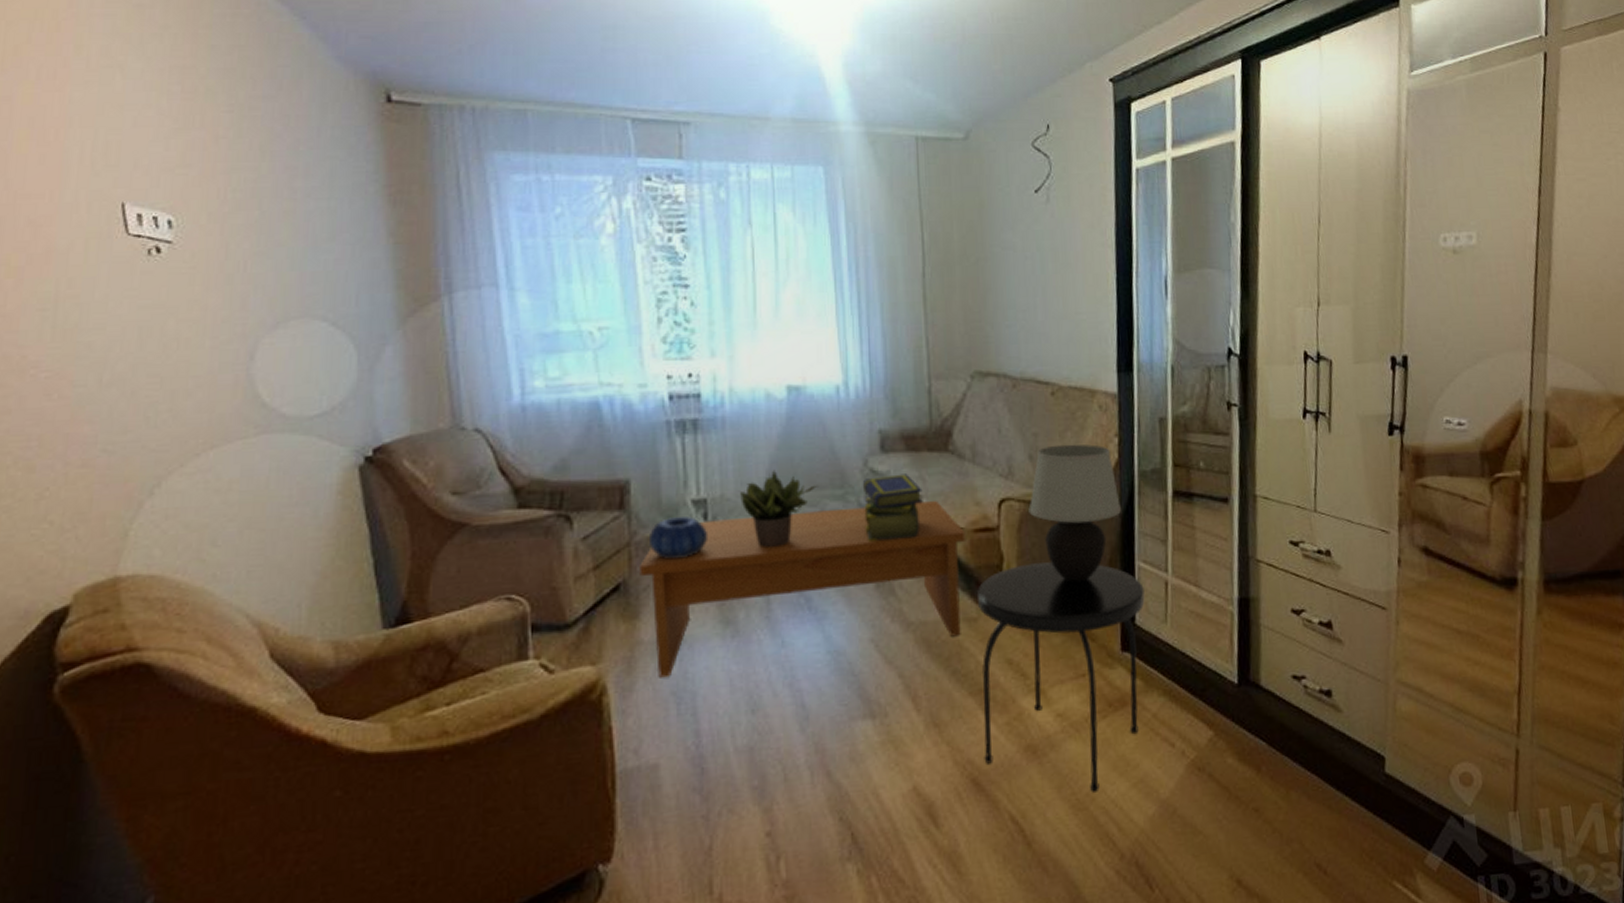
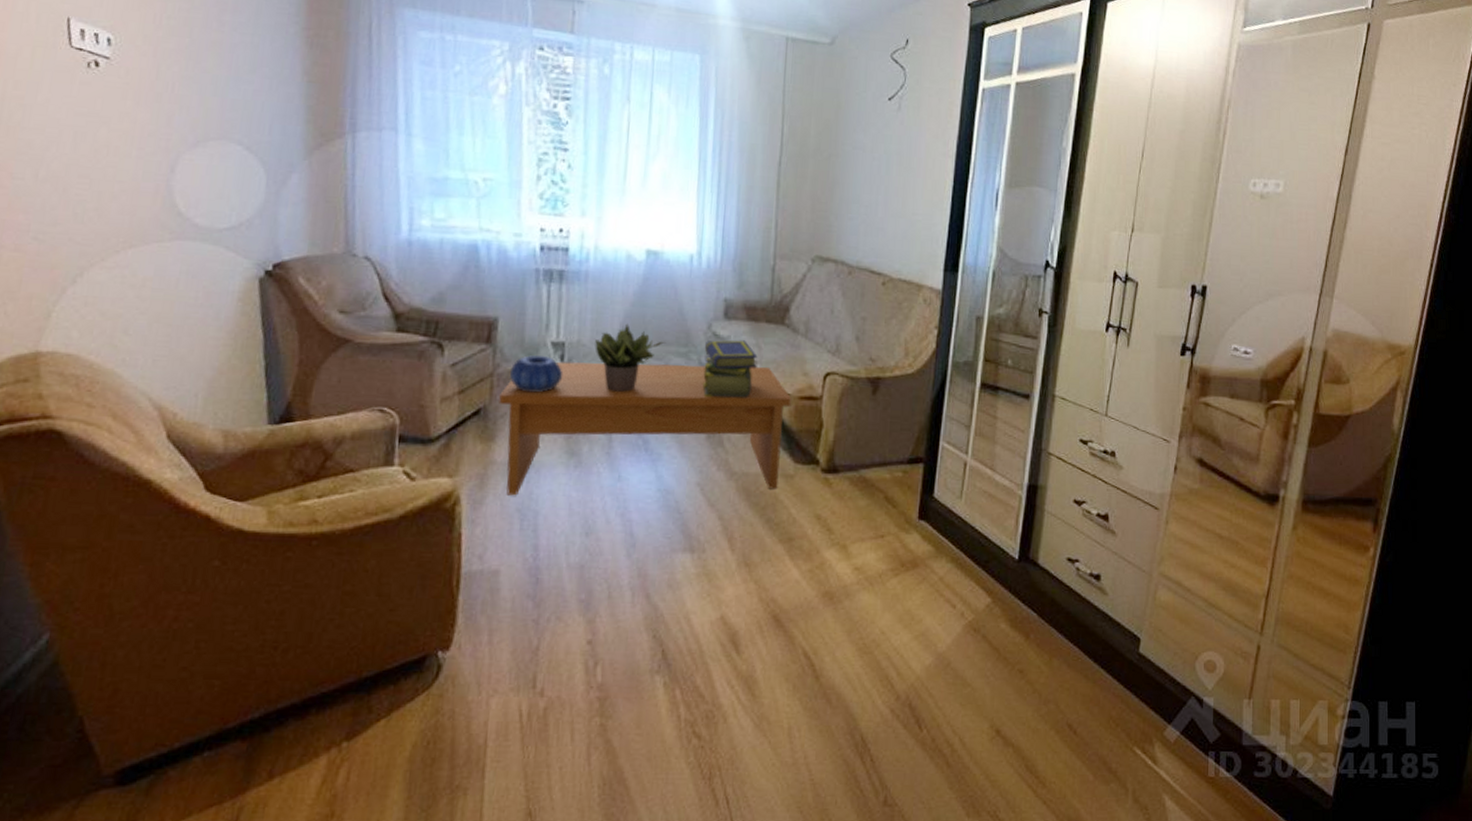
side table: present [978,562,1145,792] -> none [786,432,945,639]
table lamp: present [1028,444,1121,582] -> none [850,330,933,454]

